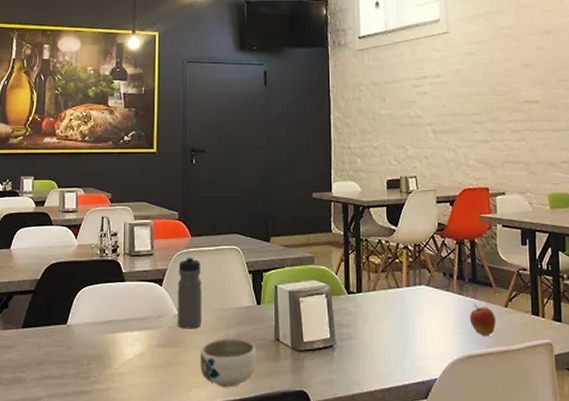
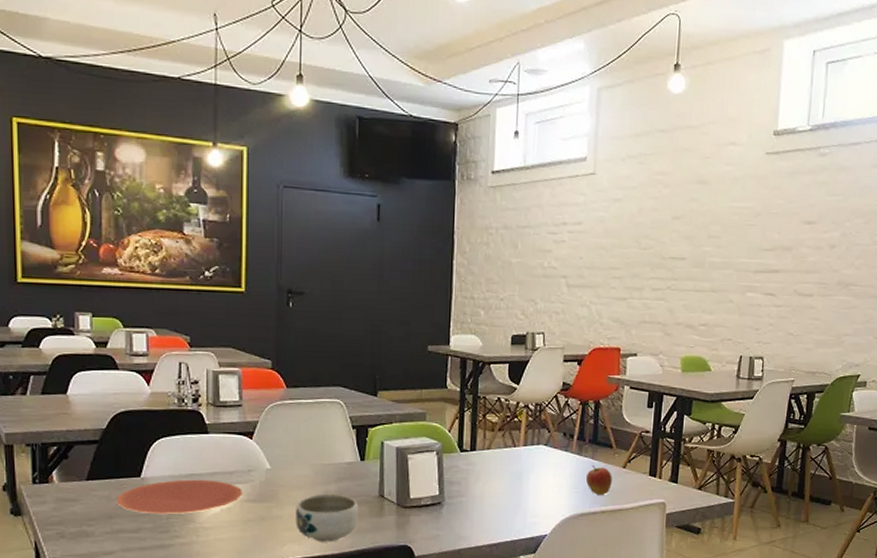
plate: none [45,325,153,360] -> present [116,479,242,514]
water bottle: present [177,255,202,329] -> none [270,408,298,484]

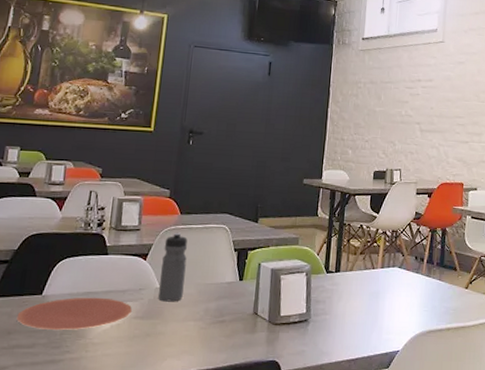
water bottle: none [270,408,298,484] -> present [158,232,188,302]
bowl: present [296,493,359,542] -> none [177,311,235,358]
fruit: present [586,464,612,496] -> none [434,285,456,314]

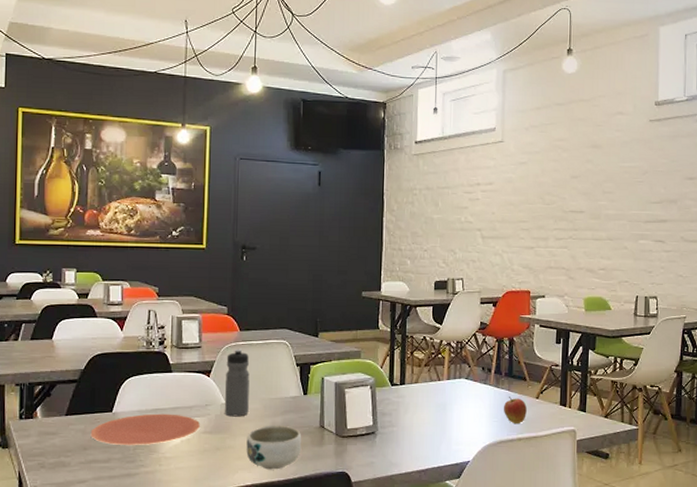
bowl: none [177,311,235,358] -> present [246,425,302,470]
fruit: none [434,285,456,314] -> present [504,396,527,424]

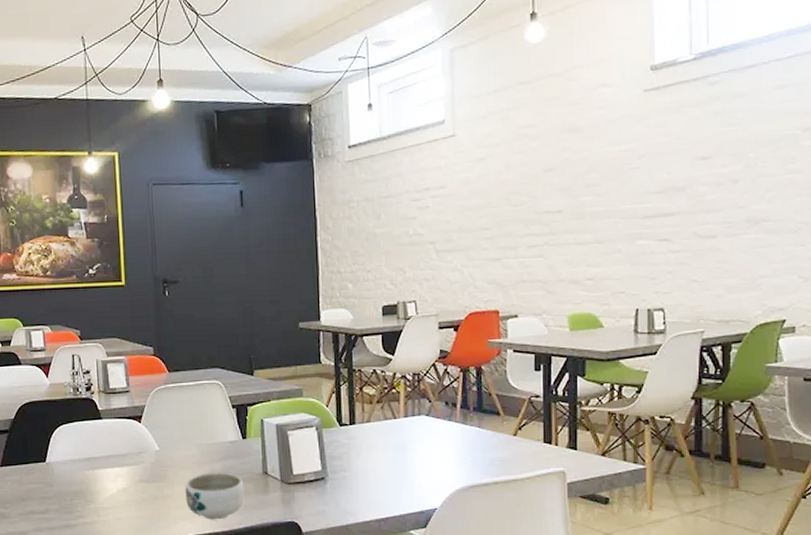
plate: present [90,413,200,445] -> none [26,462,135,495]
water bottle: present [224,348,250,417] -> none [156,391,185,464]
fruit: present [504,396,527,424] -> none [474,433,503,466]

